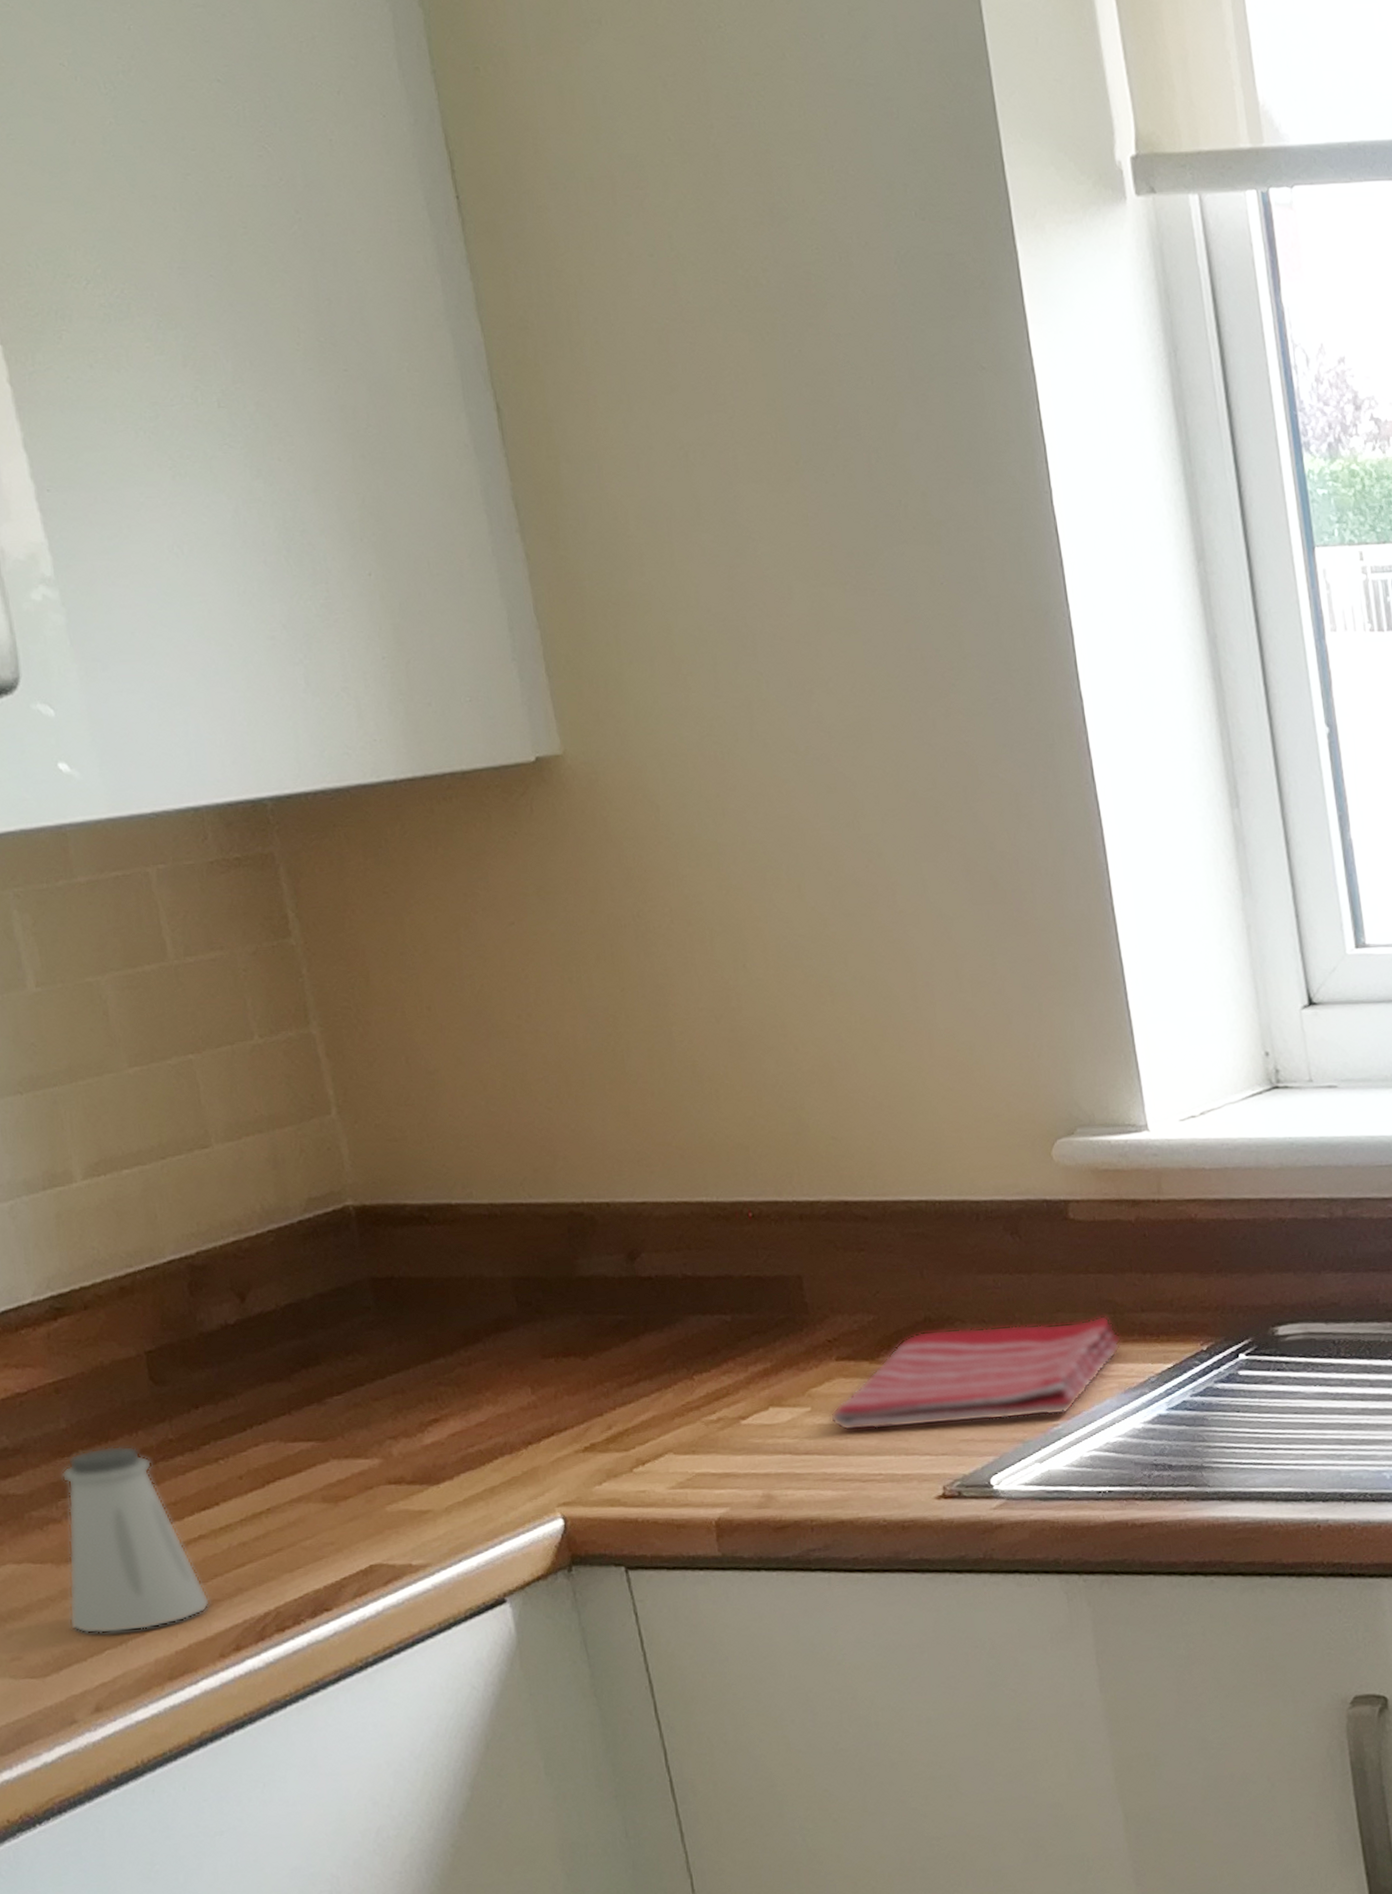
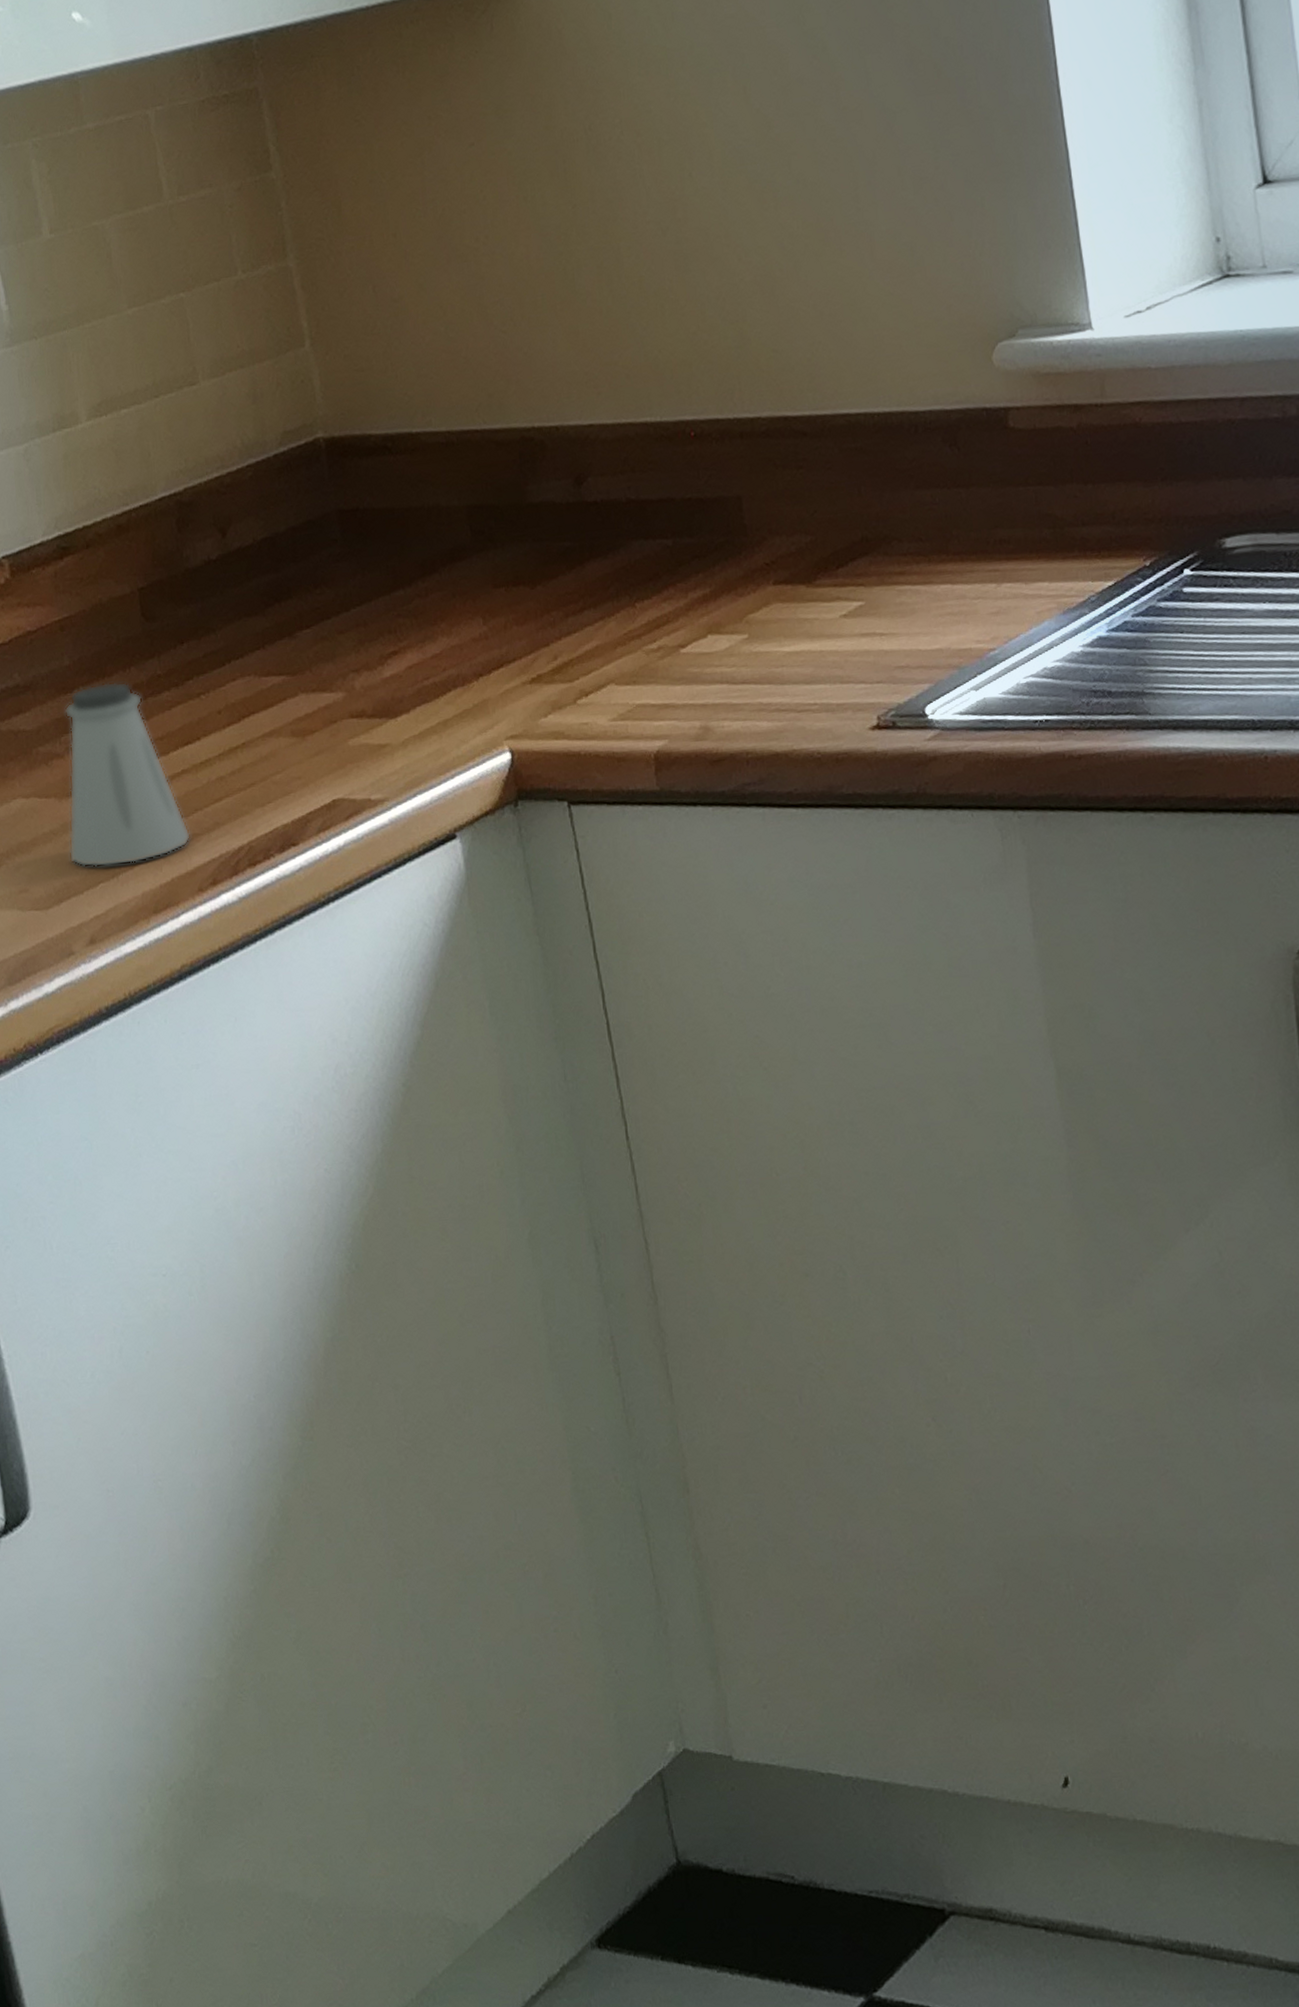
dish towel: present [829,1315,1121,1431] -> none [766,530,1061,659]

